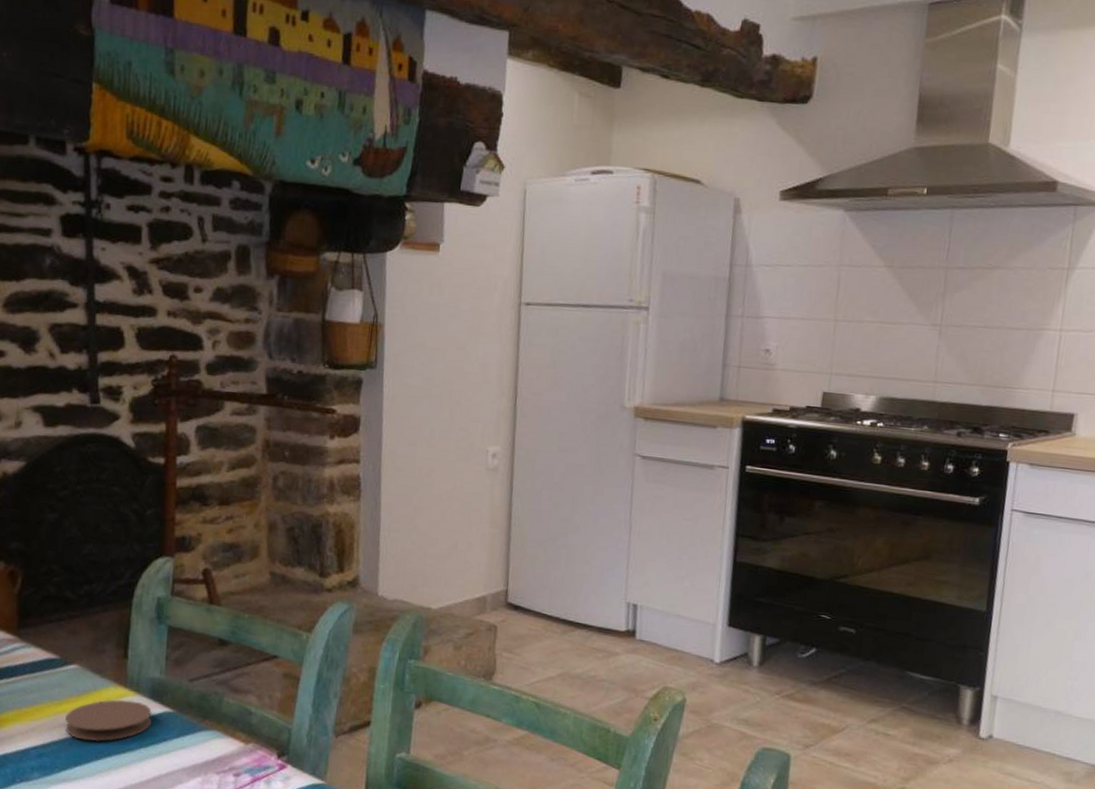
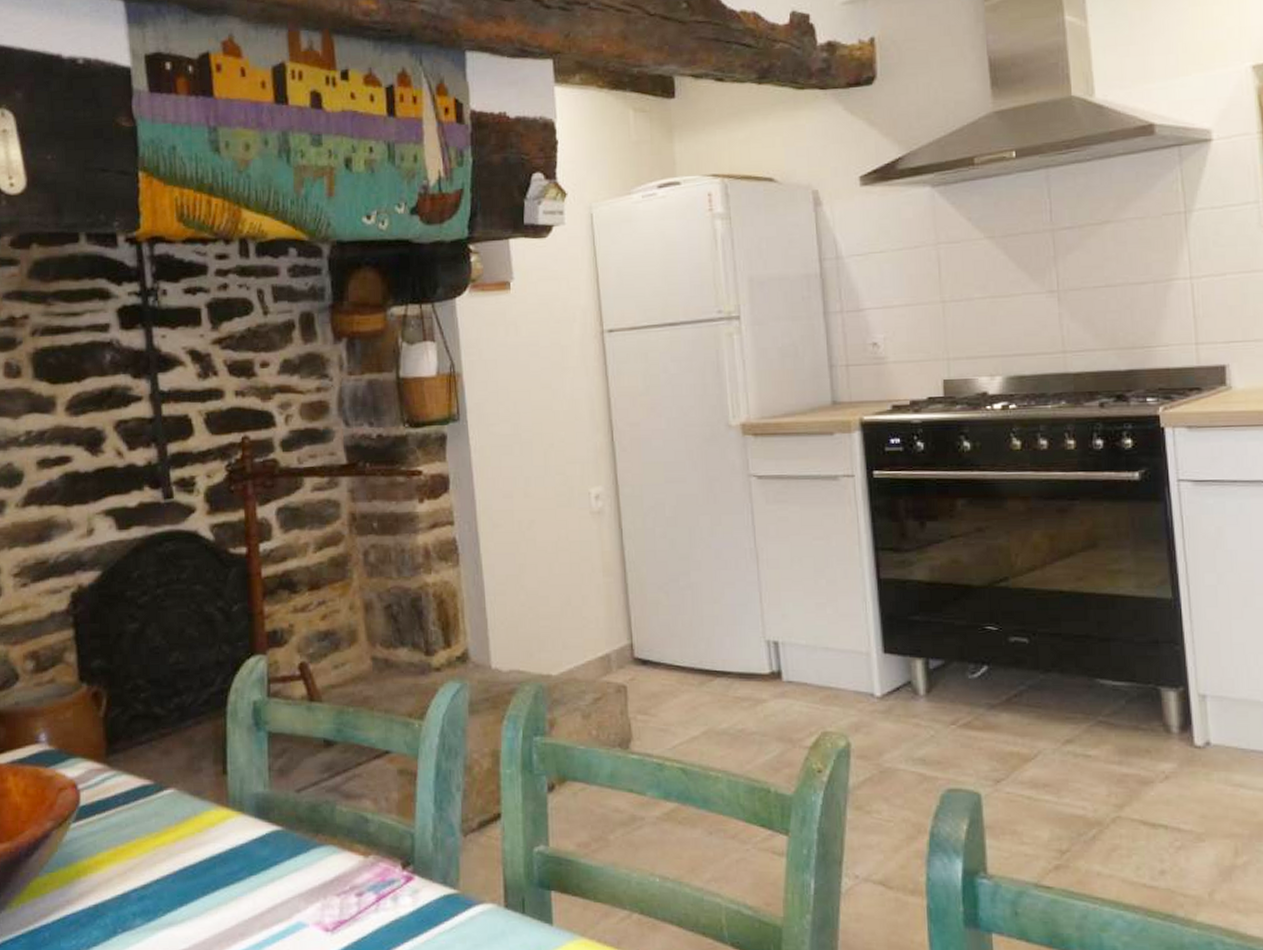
coaster: present [64,700,152,741] -> none [164,822,260,875]

